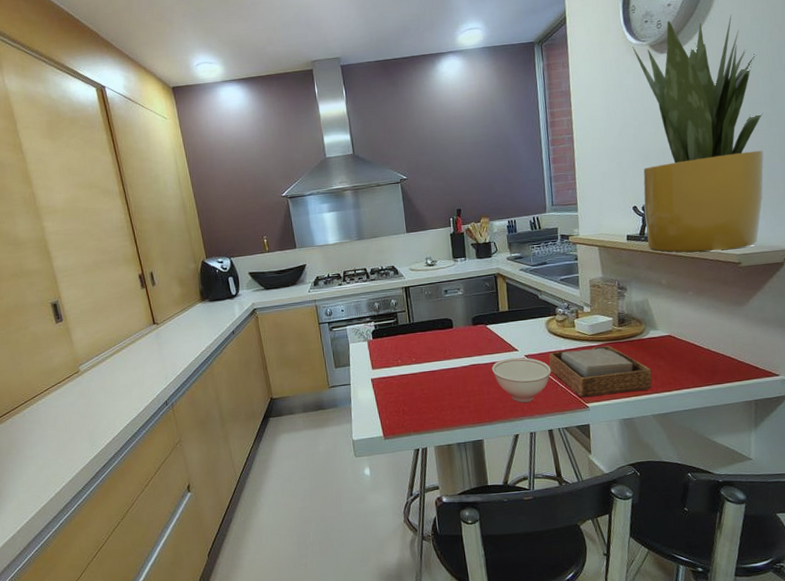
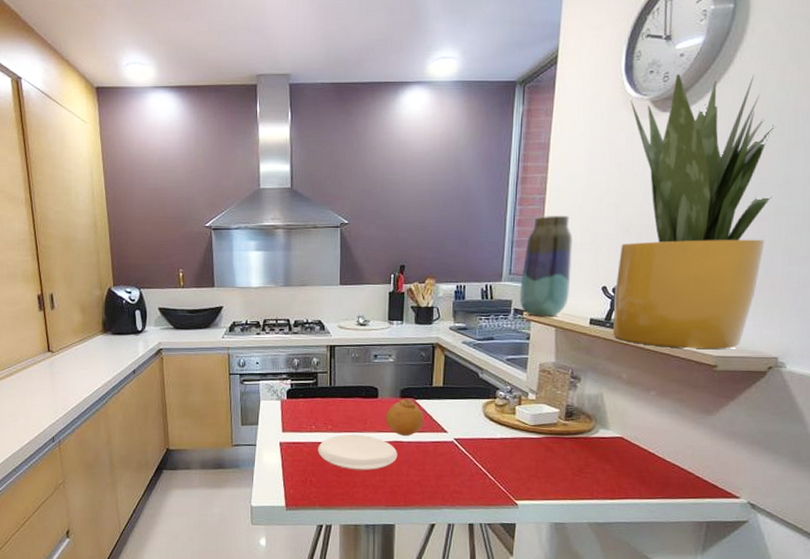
plate: none [406,362,478,396] -> present [318,435,398,471]
fruit: none [462,326,496,359] -> present [385,399,424,436]
bowl: present [492,357,552,403] -> none [415,439,482,491]
napkin holder: present [549,345,652,397] -> none [479,438,595,495]
vase: none [562,149,606,240] -> present [519,215,573,317]

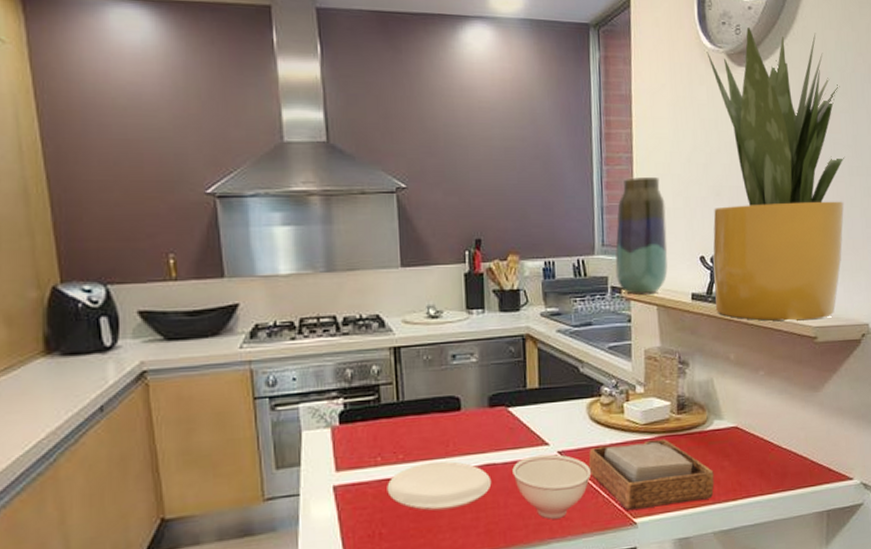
fruit: present [385,399,424,436] -> none [472,408,520,456]
bowl: none [415,439,482,491] -> present [512,454,592,520]
napkin holder: none [479,438,595,495] -> present [588,439,715,510]

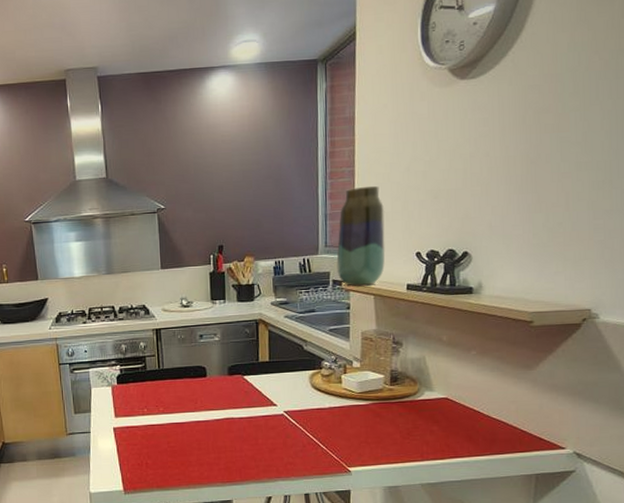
plate: present [387,461,492,511] -> none [151,414,230,450]
bowl: present [512,454,592,520] -> none [247,413,313,463]
napkin holder: present [588,439,715,510] -> none [310,405,424,460]
planter: present [706,28,845,321] -> none [429,37,573,307]

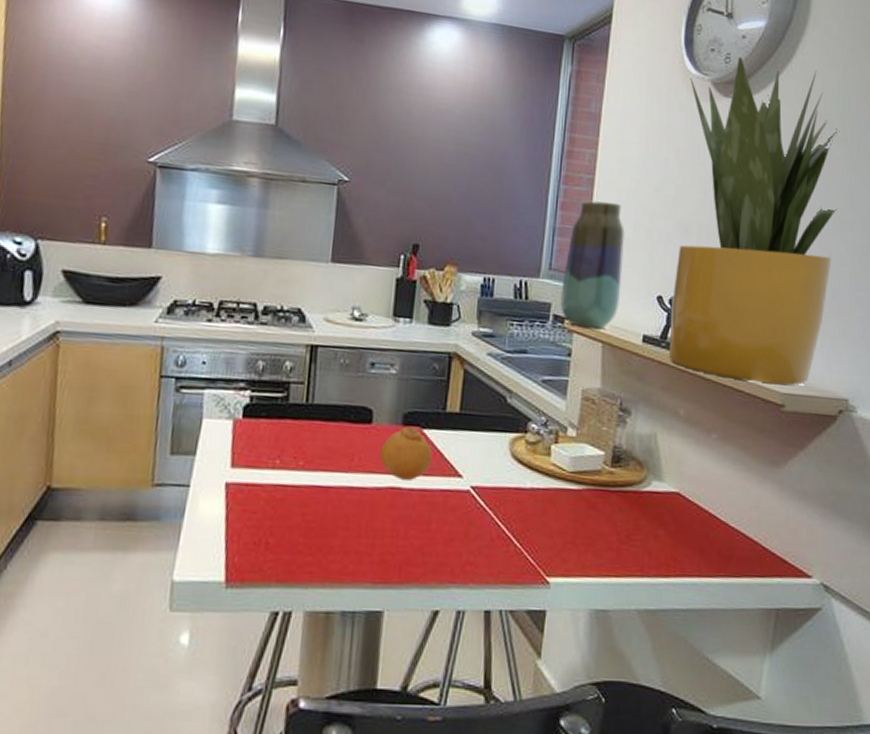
fruit: none [215,376,253,412] -> present [380,427,432,480]
planter: none [429,37,573,307] -> present [668,57,840,386]

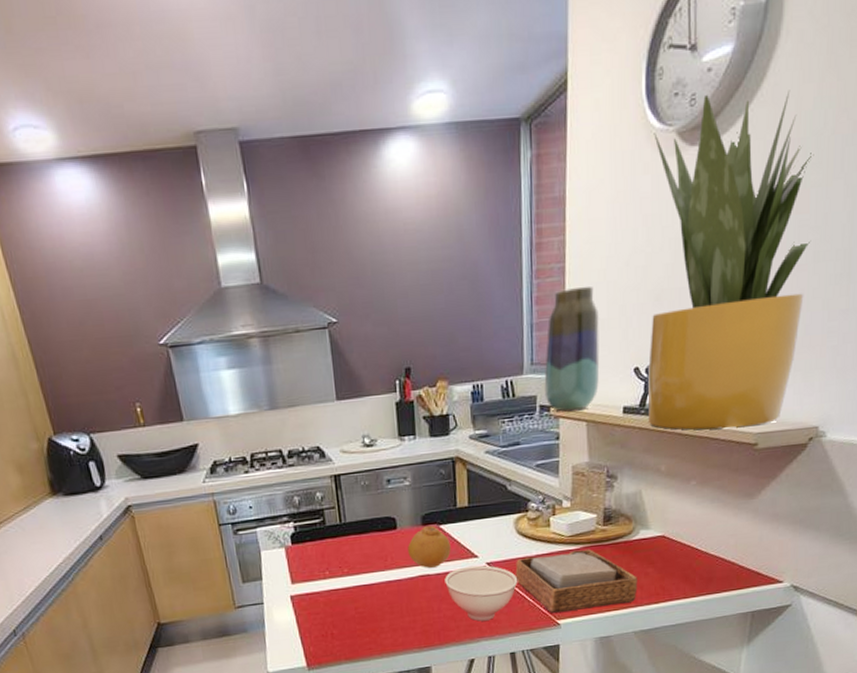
bowl: none [418,486,506,562] -> present [445,565,518,622]
napkin holder: none [503,488,646,570] -> present [515,549,638,613]

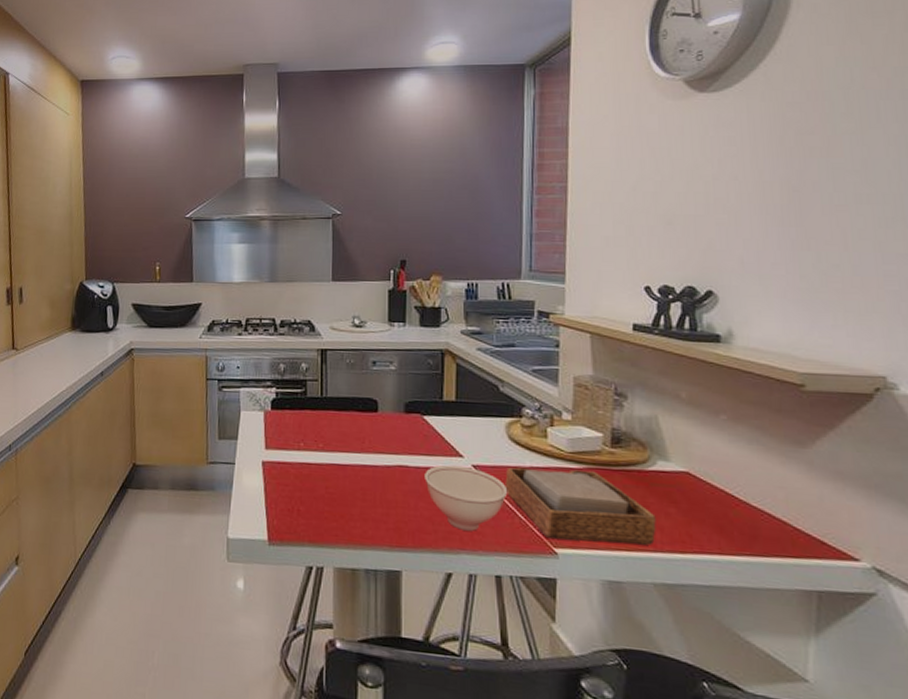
fruit: present [408,526,451,568] -> none [387,414,434,460]
vase: present [544,285,600,412] -> none [543,205,605,320]
planter: present [647,90,814,430] -> none [659,50,850,365]

